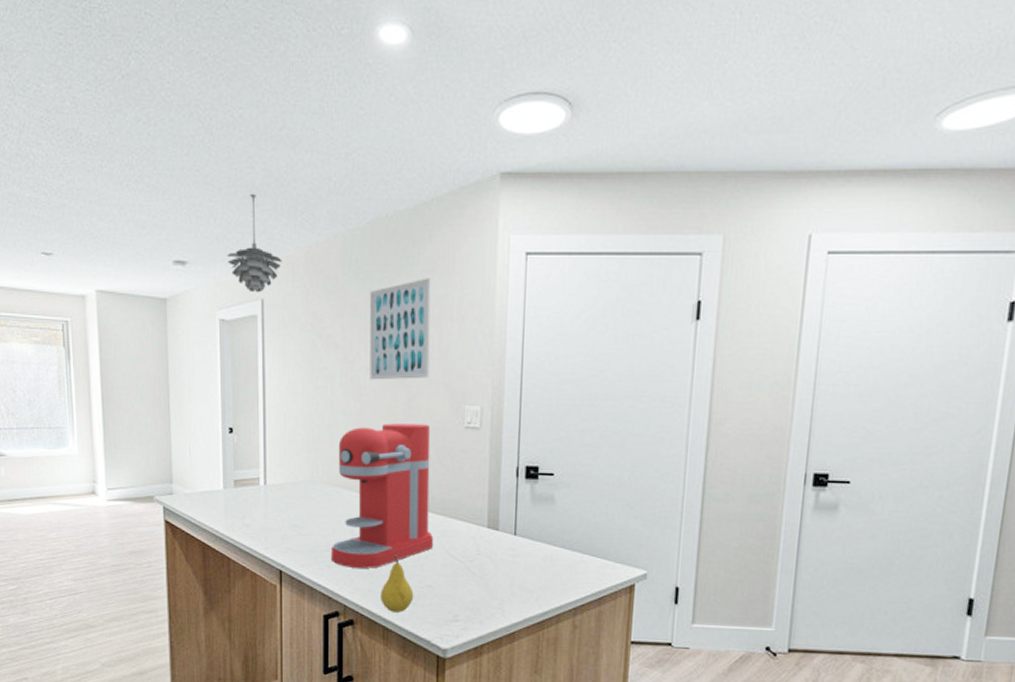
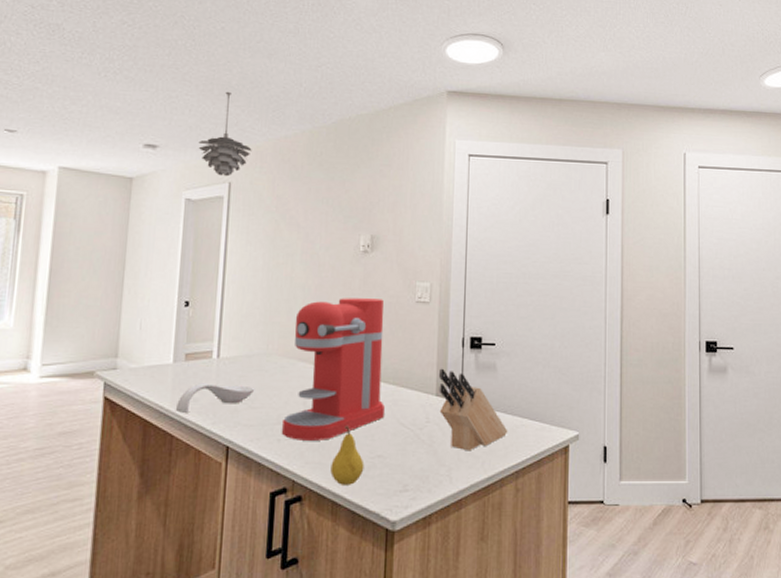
spoon rest: none [229,509,303,539] -> present [175,383,255,414]
wall art: present [369,278,431,380] -> none [329,171,388,258]
knife block: none [490,499,566,586] -> present [439,368,508,451]

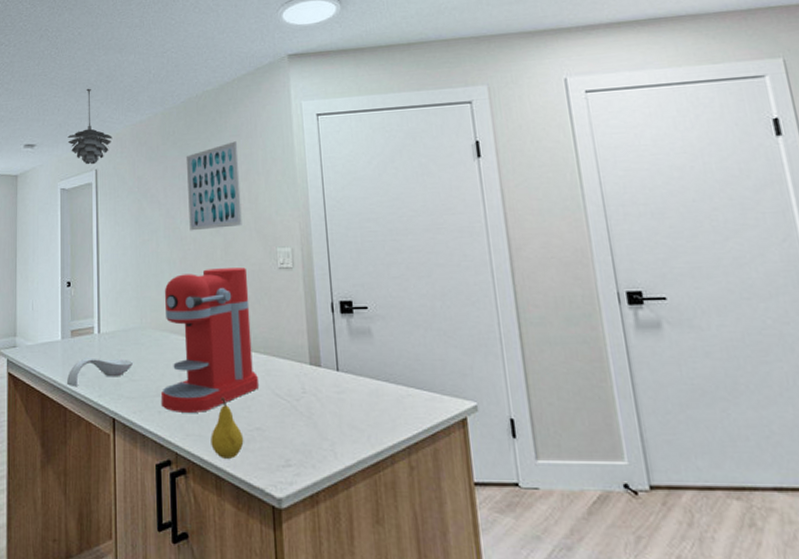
wall art: none [329,171,388,258] -> present [185,141,242,231]
knife block: present [439,368,508,451] -> none [310,335,393,424]

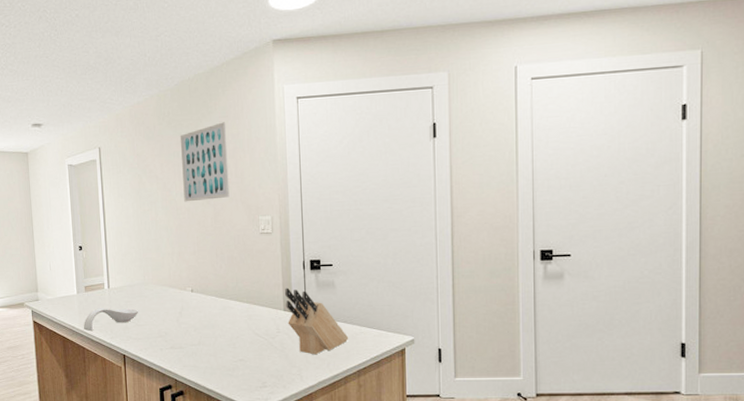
pendant light: present [67,88,113,165] -> none [71,70,113,143]
coffee maker: present [160,267,260,412] -> none [162,233,243,349]
fruit: present [211,397,244,459] -> none [203,337,230,383]
knife block: none [310,335,393,424] -> present [285,288,349,355]

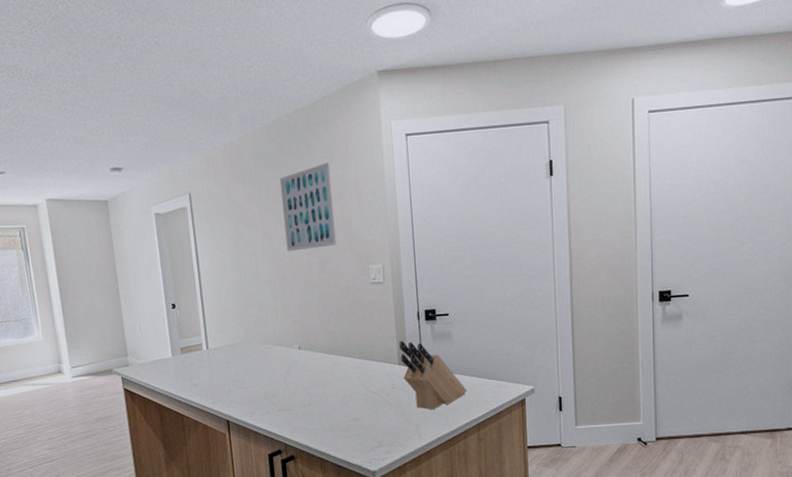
spoon rest: present [83,308,139,332] -> none [181,370,242,397]

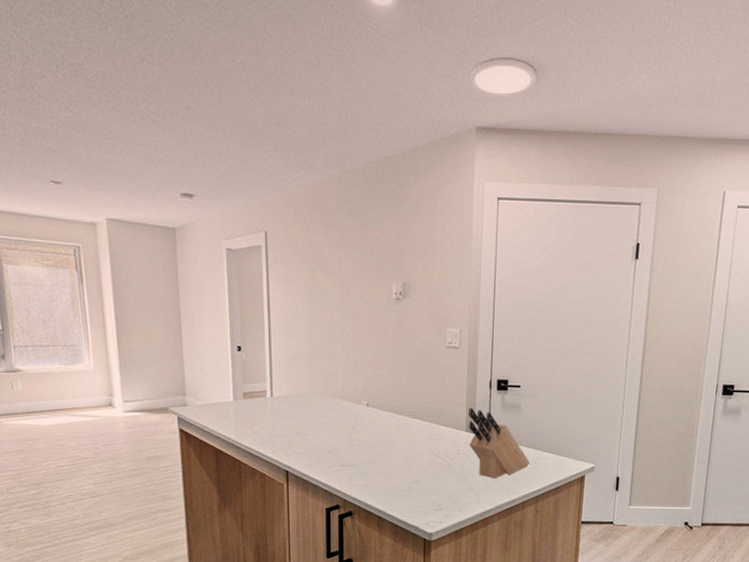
wall art: present [279,162,337,252] -> none [362,217,417,306]

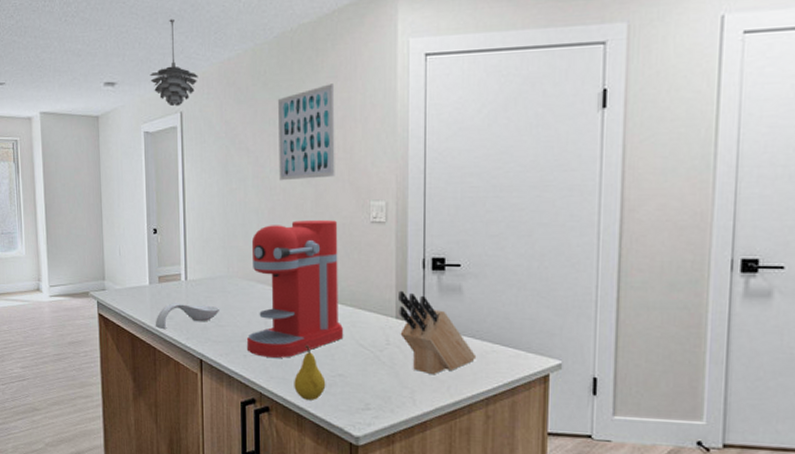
pendant light: none [232,134,284,226] -> present [150,18,198,107]
spoon rest: none [240,418,306,444] -> present [155,303,220,330]
coffee maker: none [331,343,421,468] -> present [246,220,344,358]
wall art: none [362,217,417,306] -> present [277,83,335,181]
fruit: none [375,456,404,504] -> present [294,345,326,400]

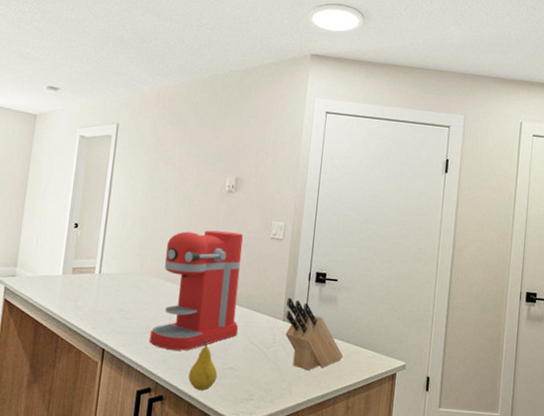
pendant light: present [150,18,198,107] -> none [92,44,138,119]
spoon rest: present [155,303,220,330] -> none [62,293,129,319]
wall art: present [277,83,335,181] -> none [198,122,254,197]

